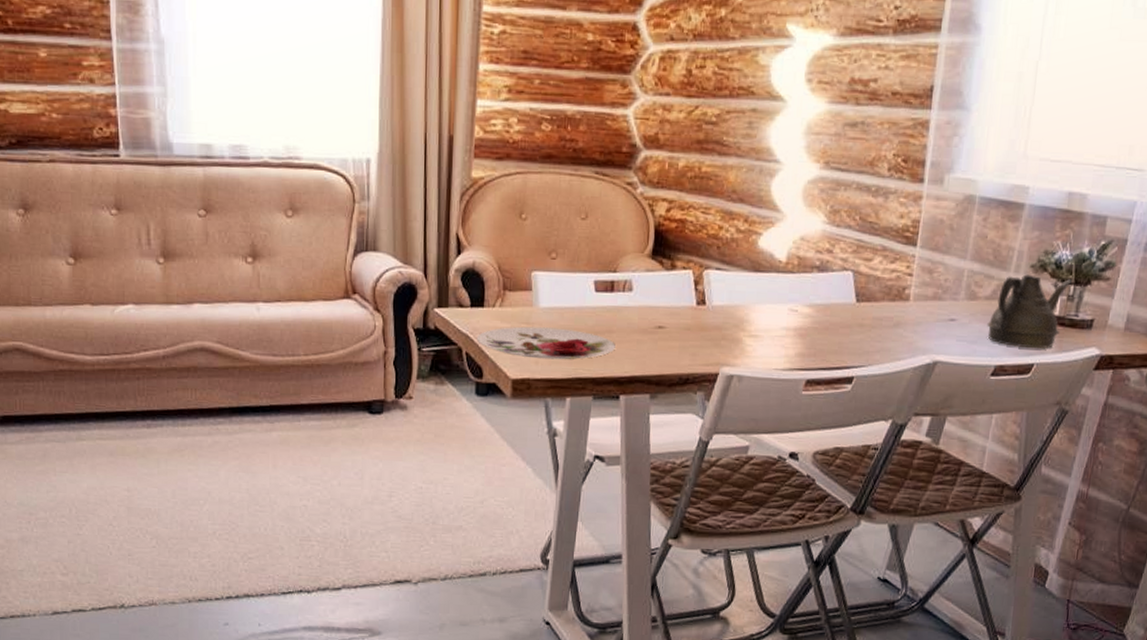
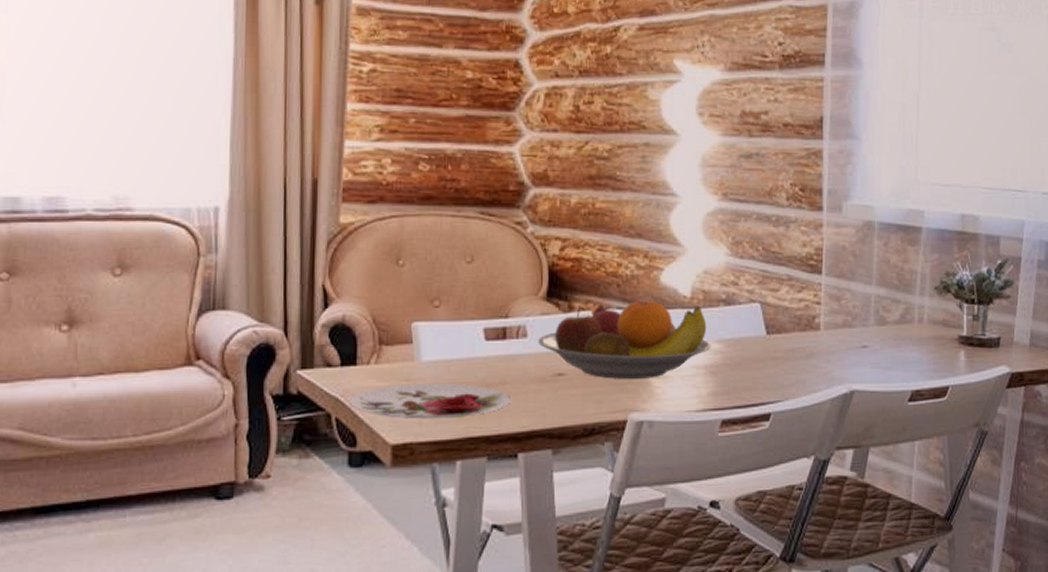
fruit bowl: none [642,262,802,337] -> present [538,300,711,379]
teapot: present [987,274,1073,349] -> none [899,296,976,371]

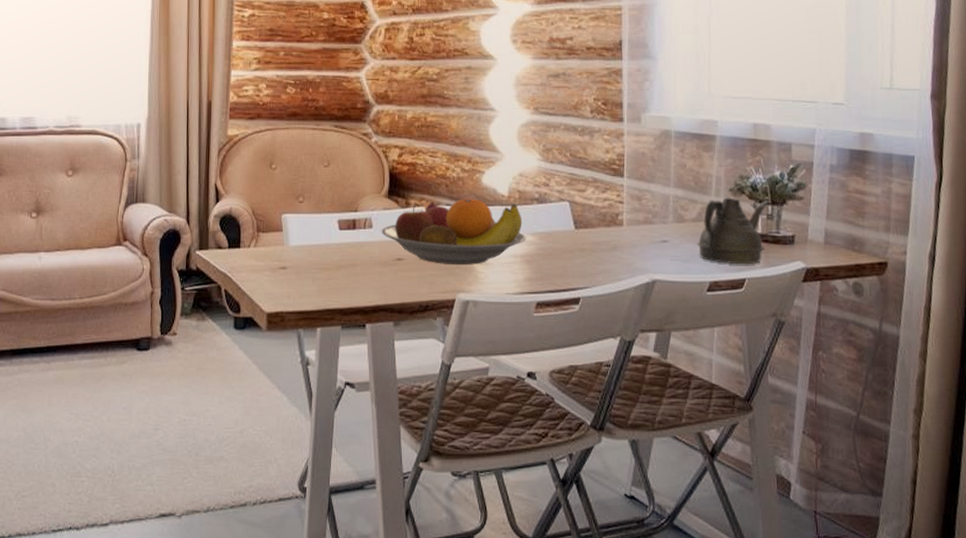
plate: present [348,383,510,419] -> none [234,264,359,293]
teapot: none [899,296,976,371] -> present [697,197,770,265]

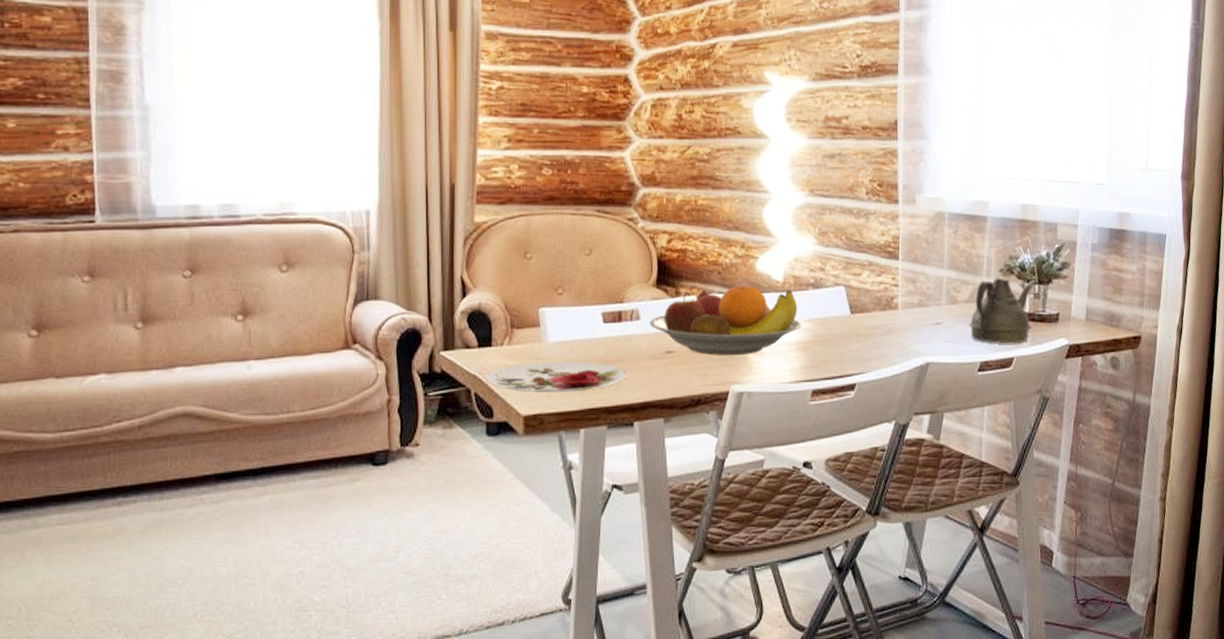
plate: none [234,264,359,293] -> present [485,361,626,393]

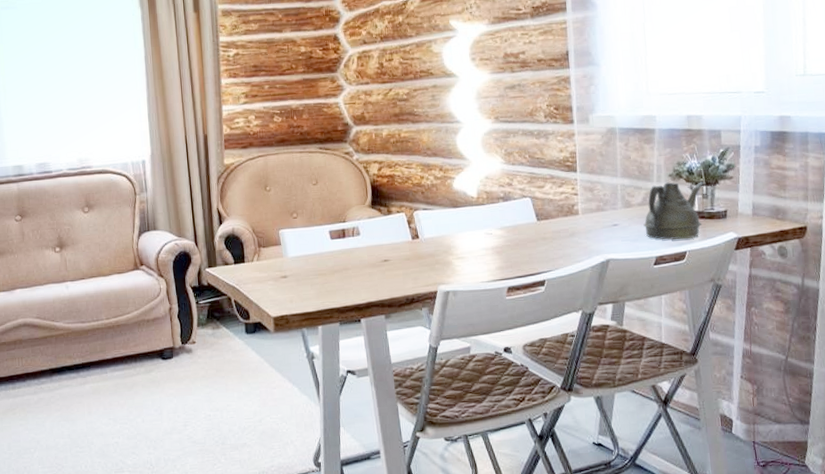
plate: present [485,361,626,393] -> none [241,271,352,298]
fruit bowl: present [649,285,802,355] -> none [368,201,496,262]

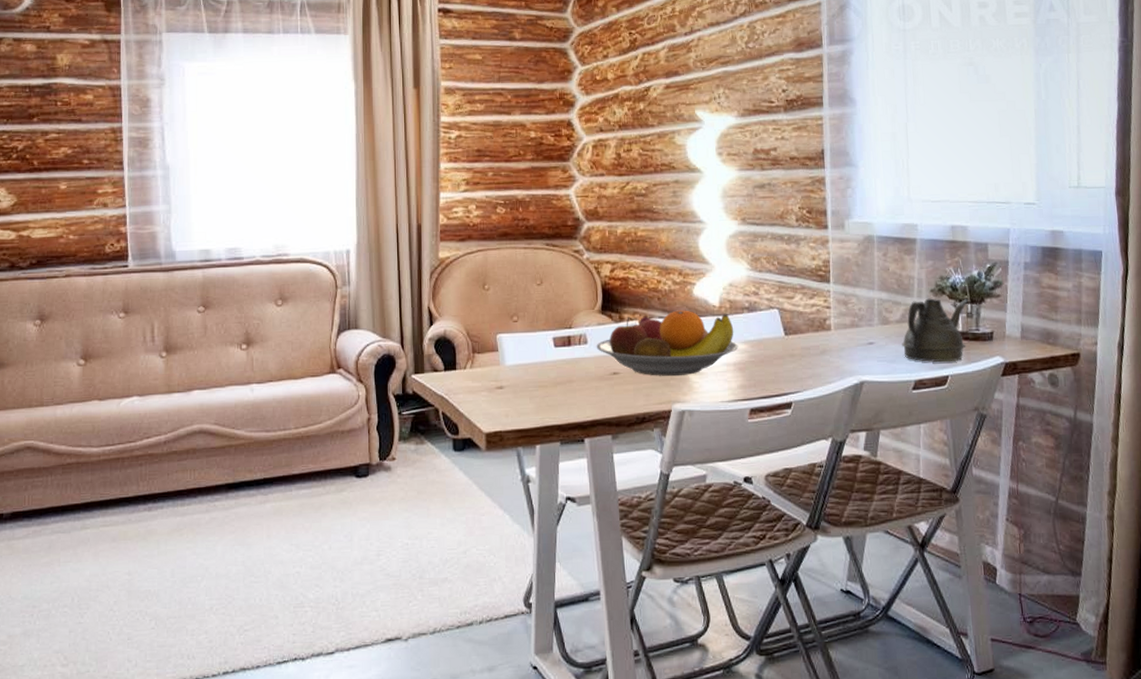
fruit bowl: none [368,201,496,262] -> present [596,310,739,376]

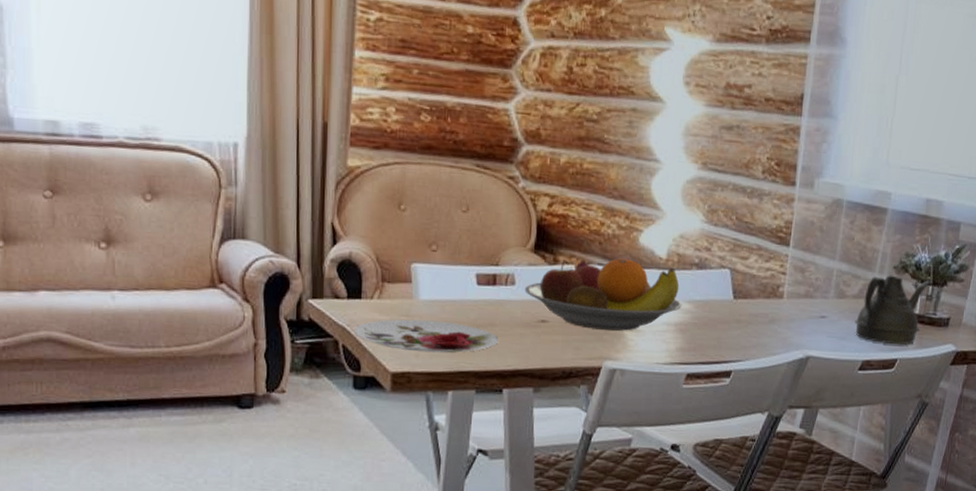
plate: none [451,382,577,412] -> present [353,319,498,353]

